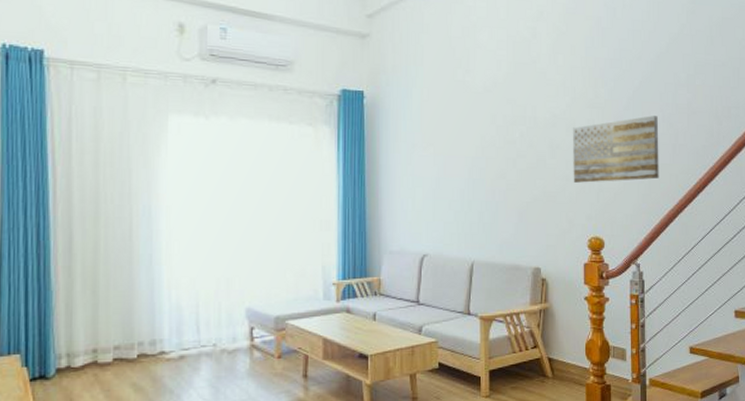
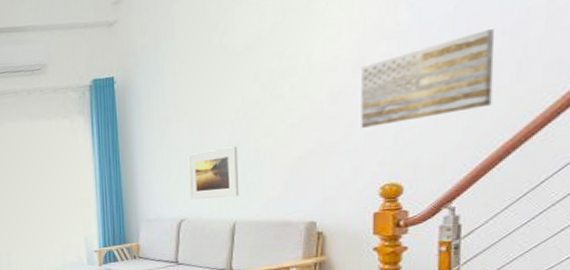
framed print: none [432,183,478,236] -> present [188,146,240,200]

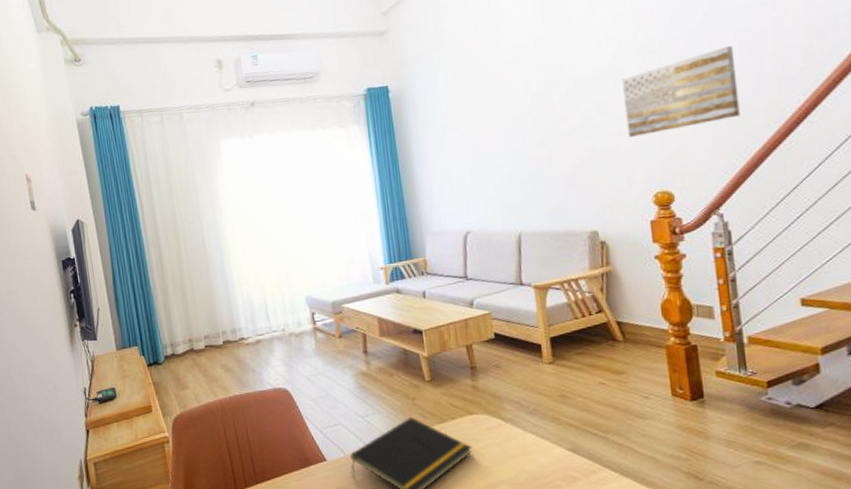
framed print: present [188,146,240,200] -> none [468,156,522,211]

